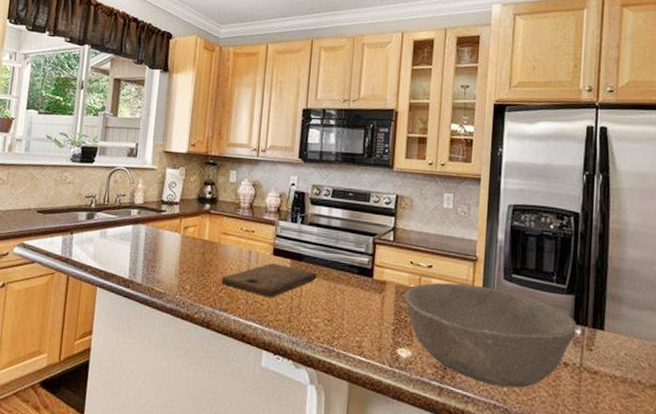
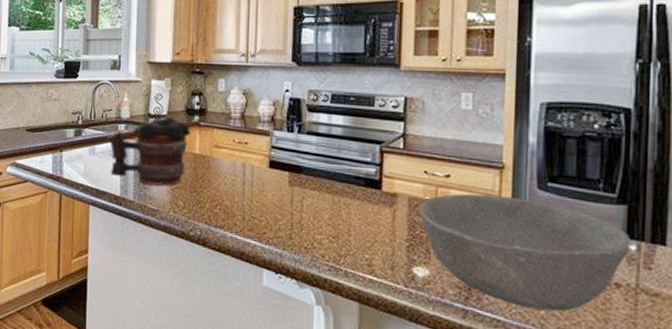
mug: none [119,203,201,270] -> present [107,116,191,186]
cutting board: present [221,262,317,298] -> none [215,176,318,214]

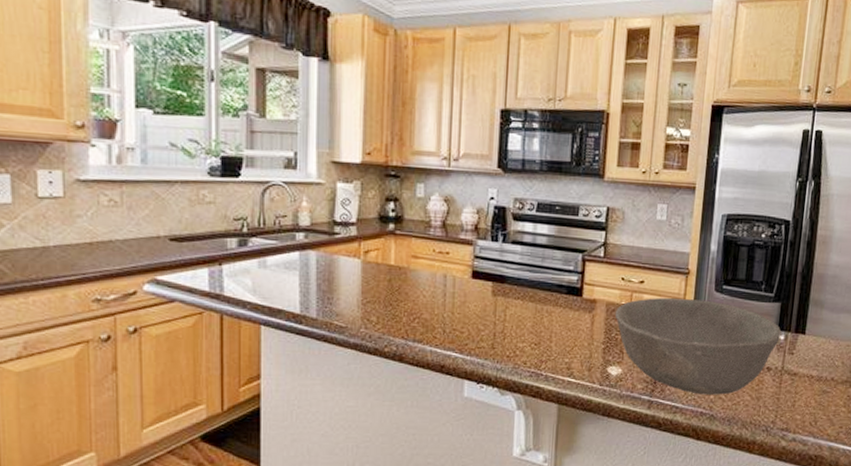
mug: present [107,116,191,186] -> none [282,224,385,301]

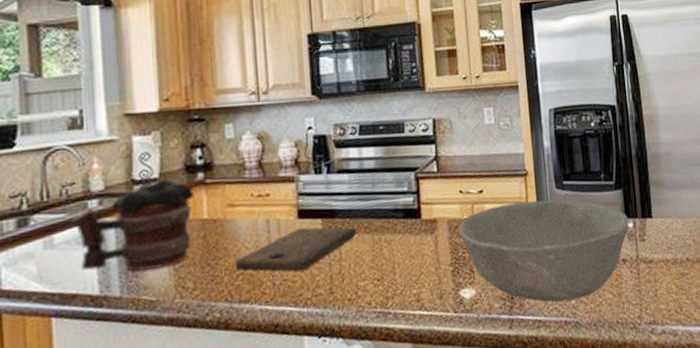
mug: none [282,224,385,301] -> present [71,179,194,272]
cutting board: none [413,286,522,325] -> present [234,227,357,272]

